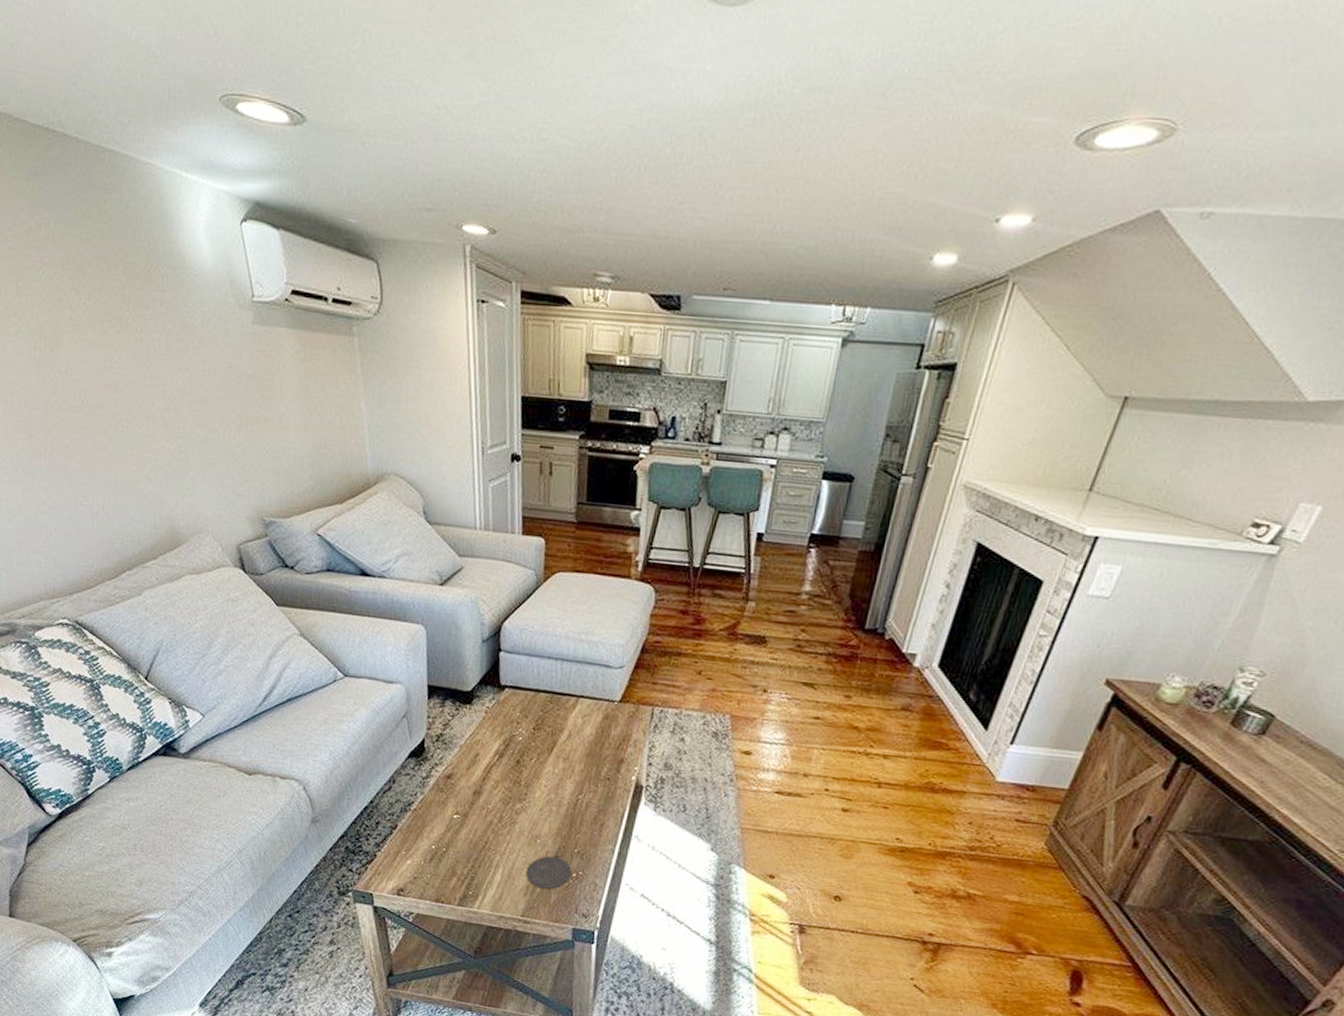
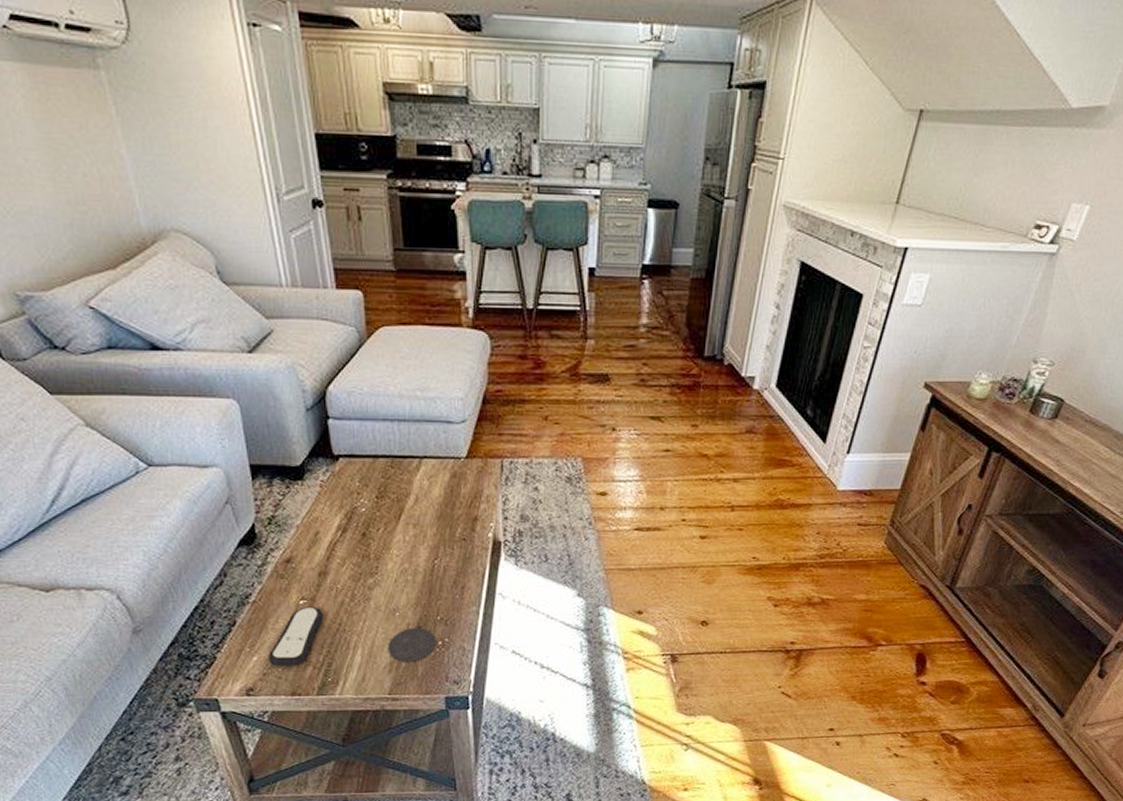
remote control: none [420,821,473,875] -> present [268,606,323,667]

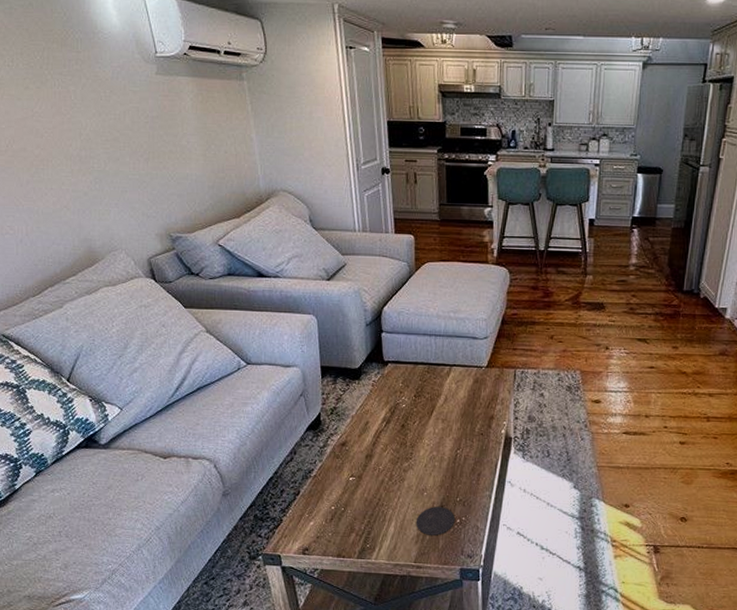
remote control: present [268,606,323,667] -> none [322,482,367,532]

